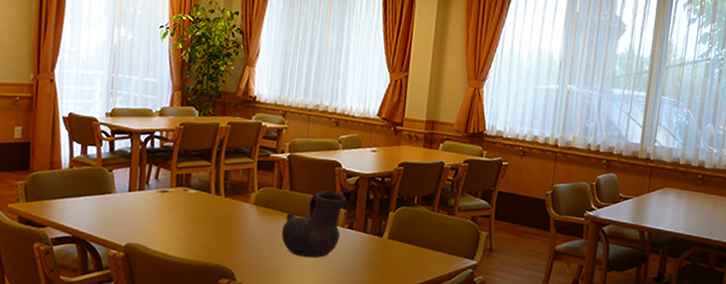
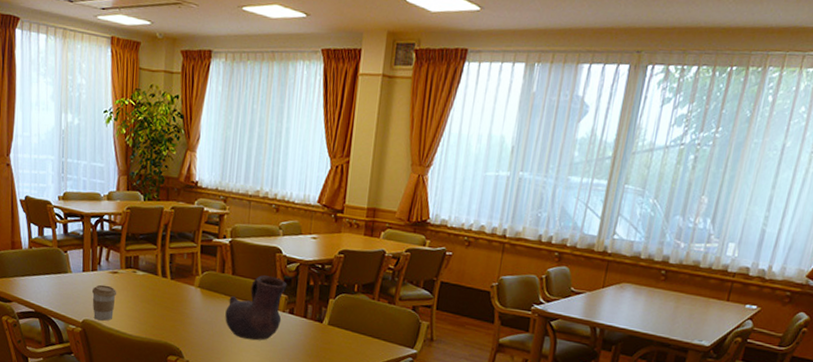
coffee cup: none [137,205,166,244] -> present [91,284,117,321]

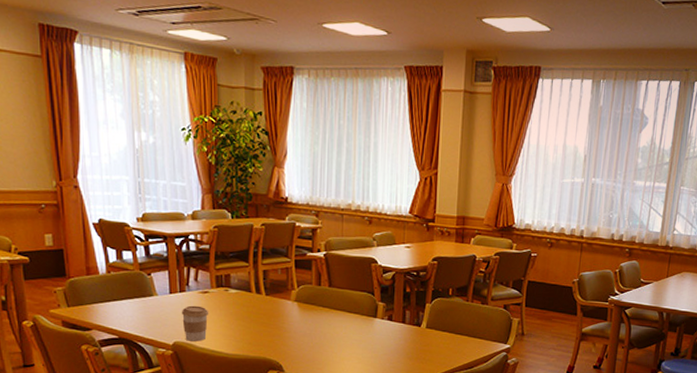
pitcher: present [225,275,287,341] -> none [324,285,384,349]

